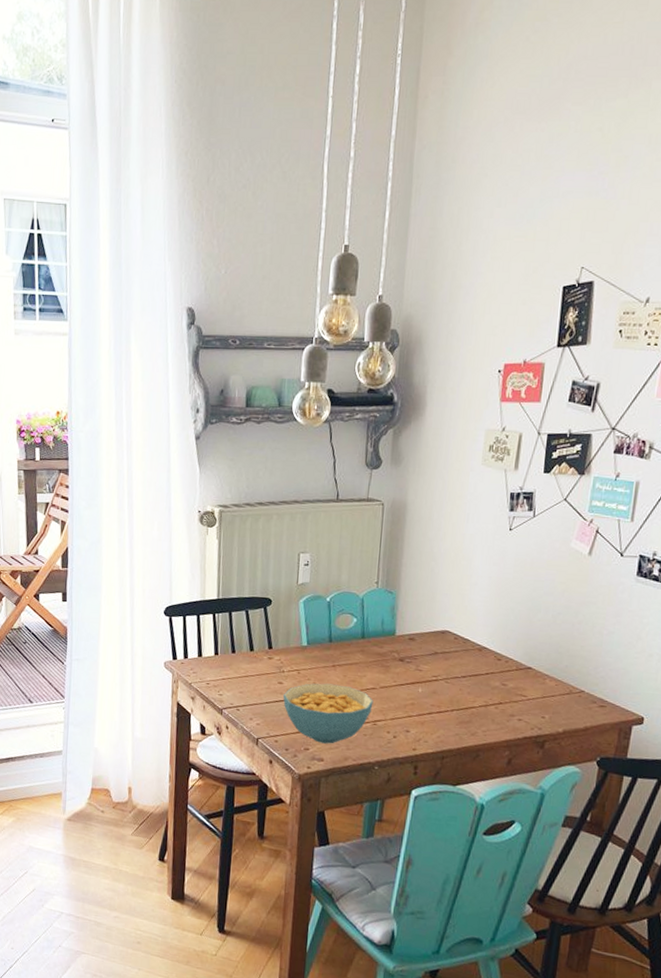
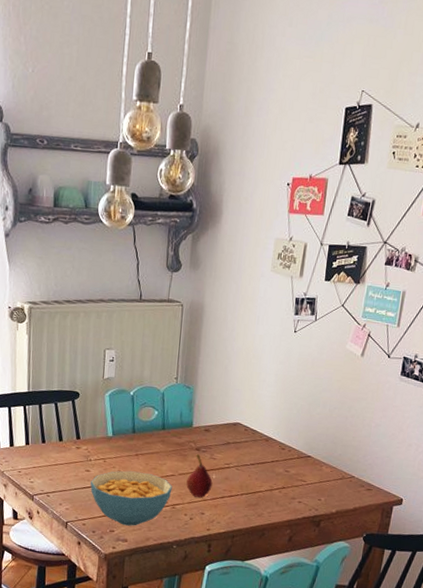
fruit: none [389,665,419,714] -> present [186,454,213,498]

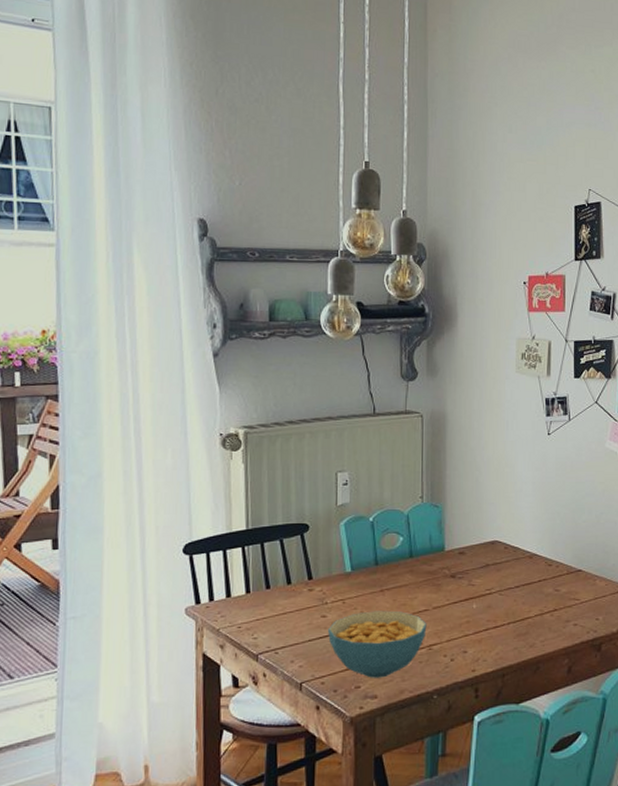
fruit: present [186,454,213,498] -> none [443,582,473,633]

